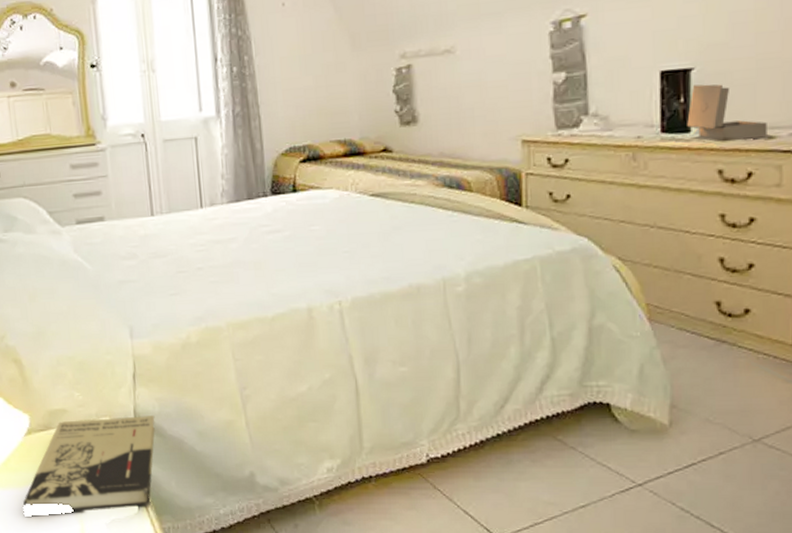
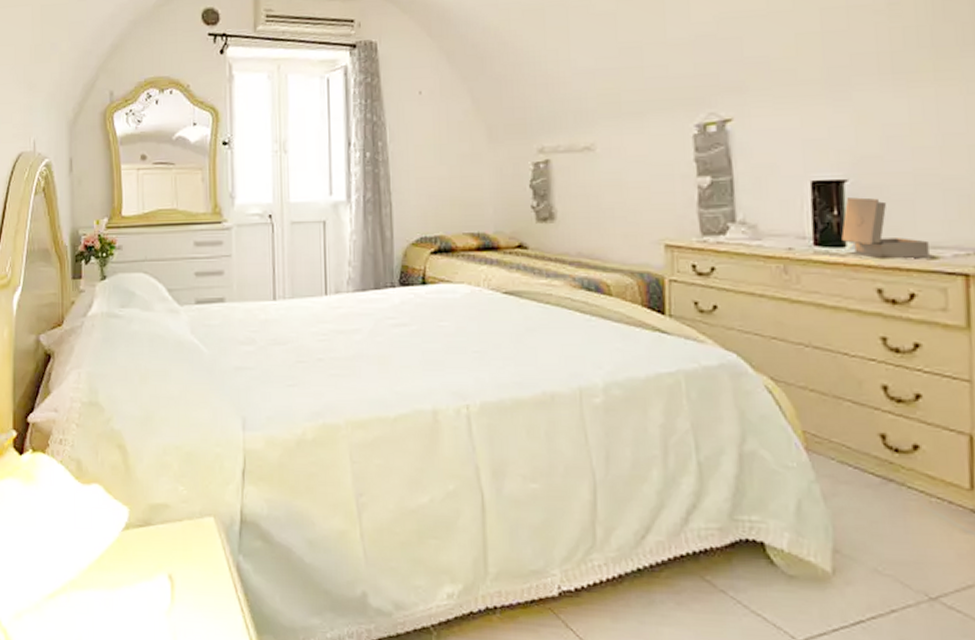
book: present [23,416,155,513] -> none [113,517,263,624]

